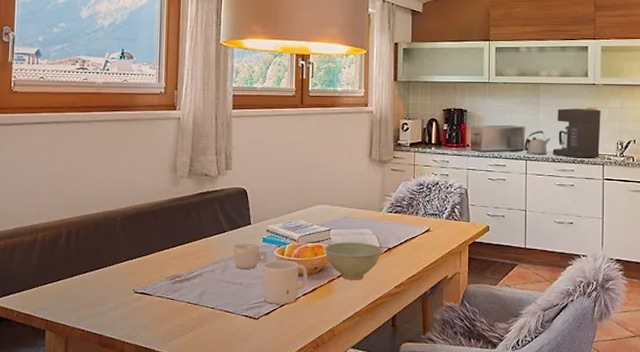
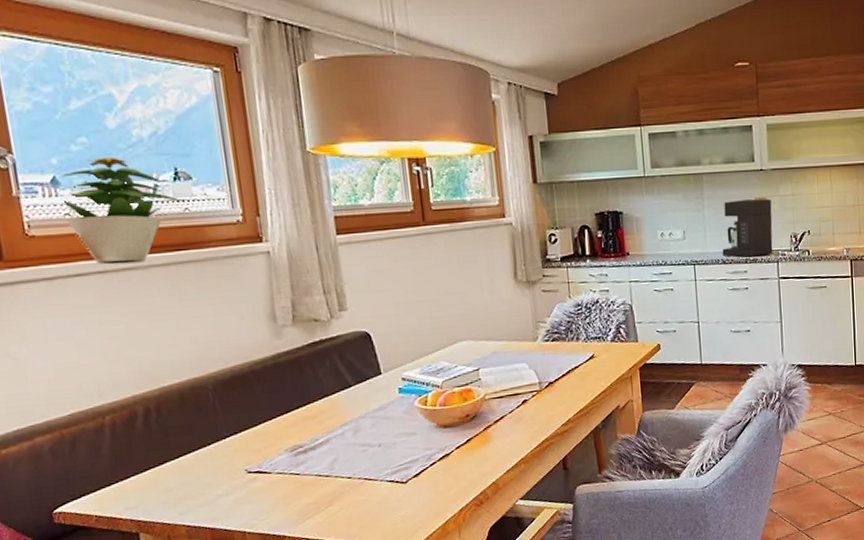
potted flower: none [39,38,124,118] -> present [61,156,183,265]
cup: present [233,243,268,269] -> none [363,396,408,428]
mug: present [261,260,308,305] -> none [402,410,460,464]
bowl: present [324,242,382,280] -> none [475,379,543,425]
toaster: present [470,124,526,153] -> none [629,224,693,261]
kettle: present [524,131,551,155] -> none [690,229,720,258]

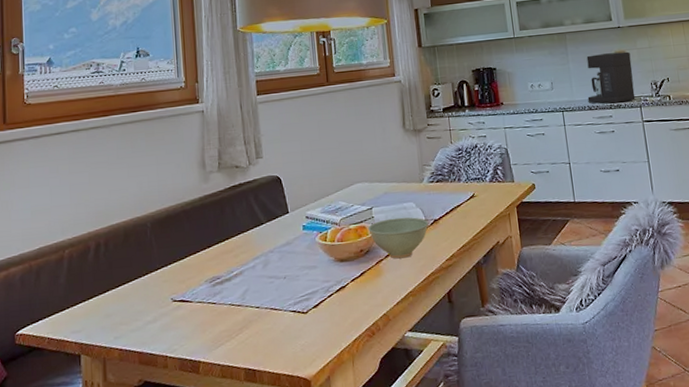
potted flower: present [61,156,183,265] -> none [53,41,141,125]
bowl: none [475,379,543,425] -> present [368,217,429,259]

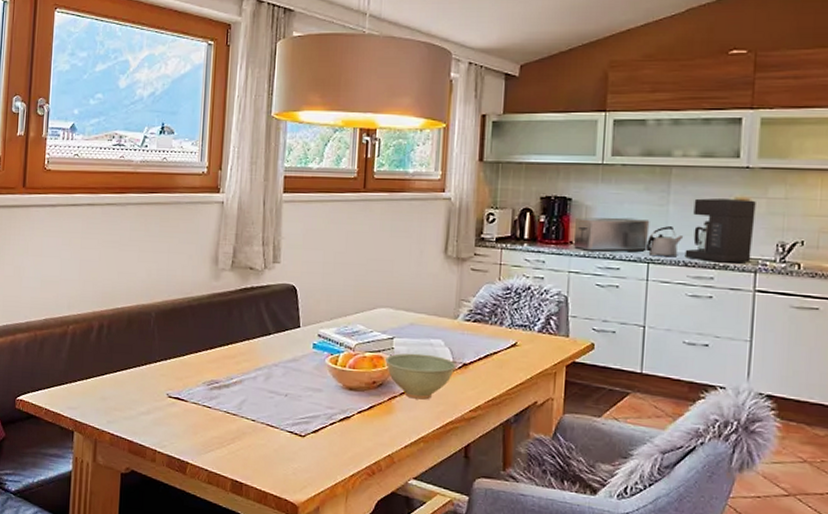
toaster: none [502,77,560,110] -> present [574,217,650,253]
kettle: none [558,80,585,106] -> present [645,226,684,257]

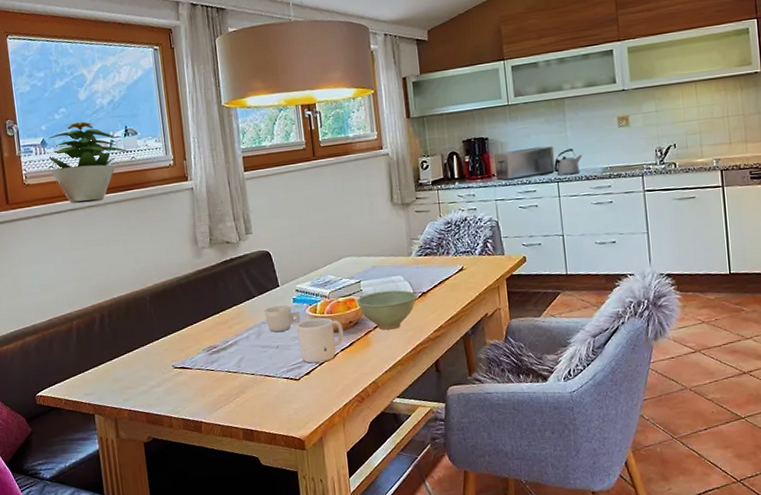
potted flower: none [73,110,164,200] -> present [48,121,131,204]
cup: none [278,348,318,379] -> present [264,305,301,332]
mug: none [310,370,365,422] -> present [295,317,344,364]
coffee maker: present [684,198,756,263] -> none [585,116,638,173]

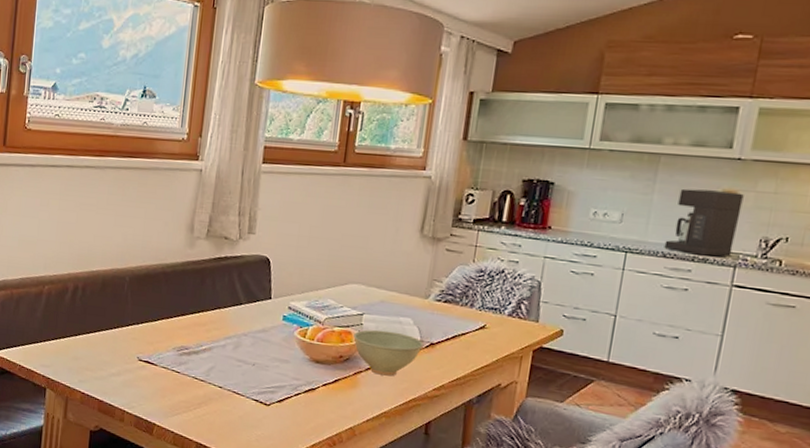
potted flower: present [48,121,131,204] -> none [54,71,144,163]
cup: present [264,305,301,332] -> none [248,319,287,349]
mug: present [295,317,344,364] -> none [277,342,331,394]
toaster: present [494,145,556,181] -> none [552,202,632,241]
kettle: present [554,149,583,176] -> none [624,216,666,247]
coffee maker: none [585,116,638,173] -> present [664,188,744,257]

